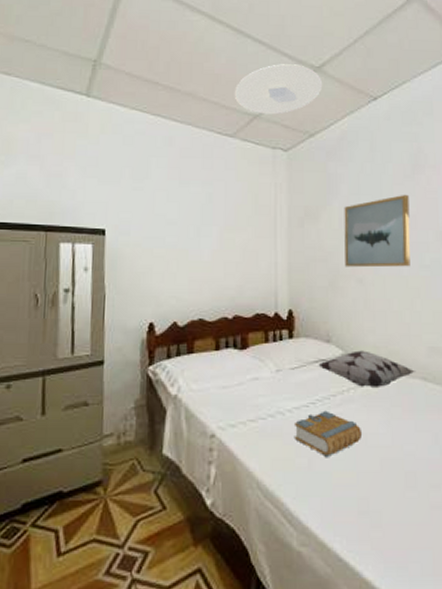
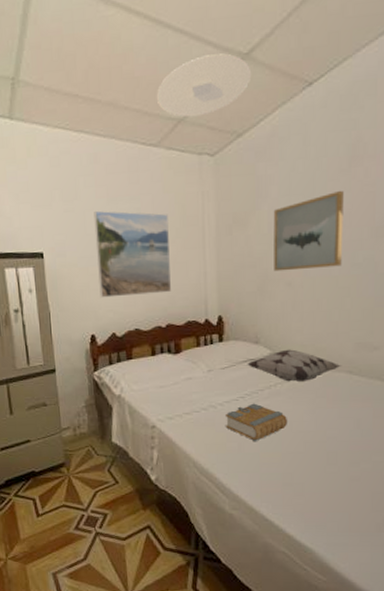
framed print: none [163,193,241,283] -> present [94,211,172,298]

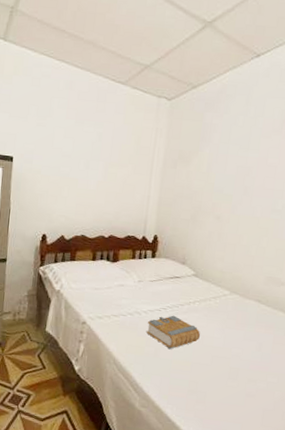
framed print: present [94,211,172,298] -> none [56,130,125,209]
ceiling light: present [156,53,252,118] -> none [130,17,212,66]
decorative pillow: present [247,349,343,382] -> none [172,273,253,303]
wall art: present [273,190,344,272] -> none [207,146,274,210]

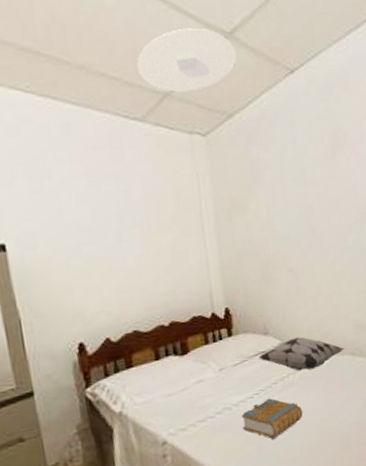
ceiling light: none [130,17,212,66] -> present [136,28,237,92]
decorative pillow: none [172,273,253,303] -> present [258,337,346,371]

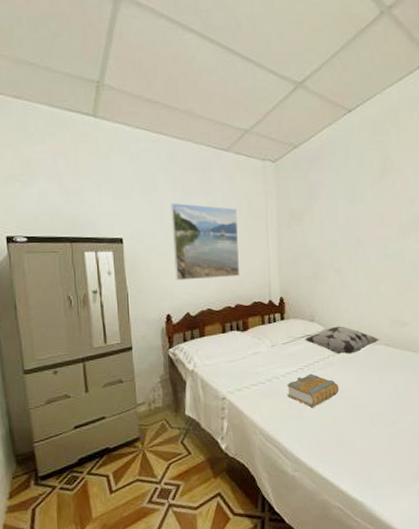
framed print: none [70,193,173,297] -> present [171,203,240,281]
ceiling light: present [136,28,237,92] -> none [226,80,305,129]

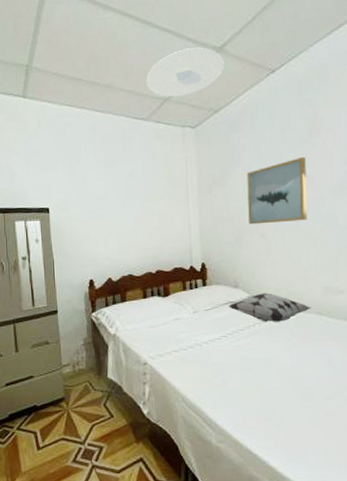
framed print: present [171,203,240,281] -> none [93,173,161,247]
ceiling light: none [226,80,305,129] -> present [146,47,225,97]
book: present [287,373,338,407] -> none [210,341,266,377]
wall art: none [324,196,378,260] -> present [246,156,307,225]

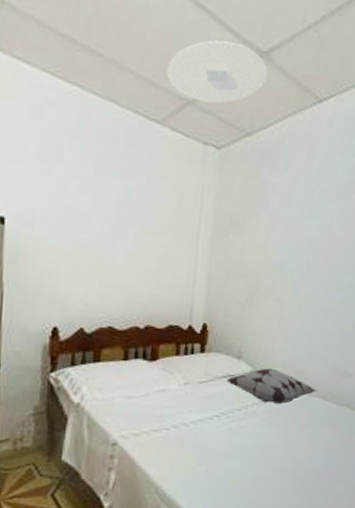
wall art: present [246,156,307,225] -> none [265,212,338,289]

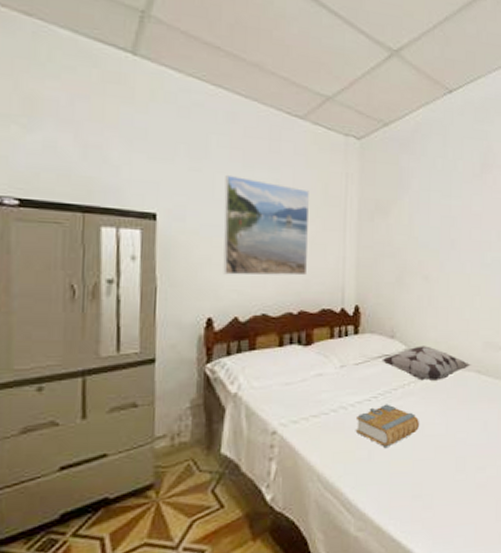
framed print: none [70,181,163,290] -> present [223,176,309,276]
ceiling light: present [166,40,268,104] -> none [306,42,400,98]
book: none [196,423,260,465] -> present [356,404,419,447]

